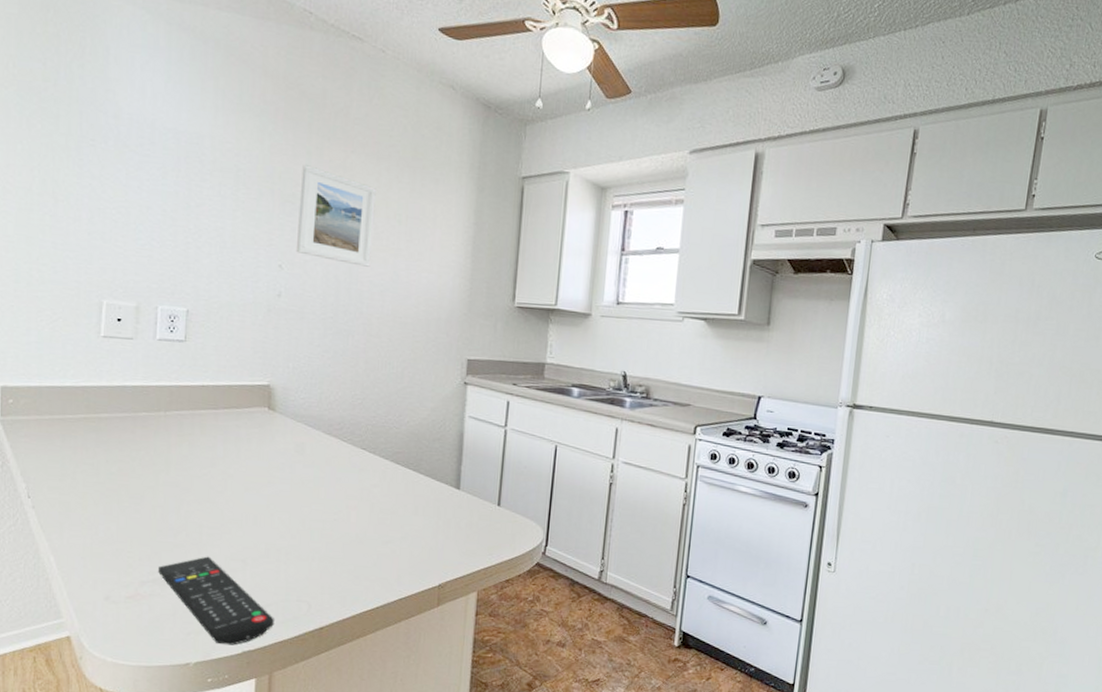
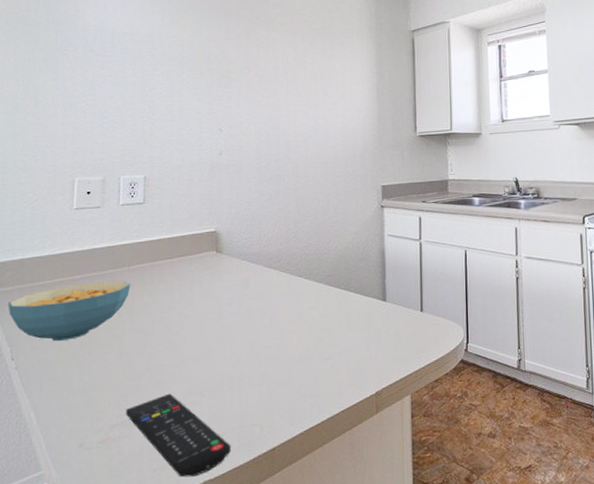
cereal bowl: none [23,423,167,485] -> present [8,280,131,342]
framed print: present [295,165,376,267] -> none [232,45,295,120]

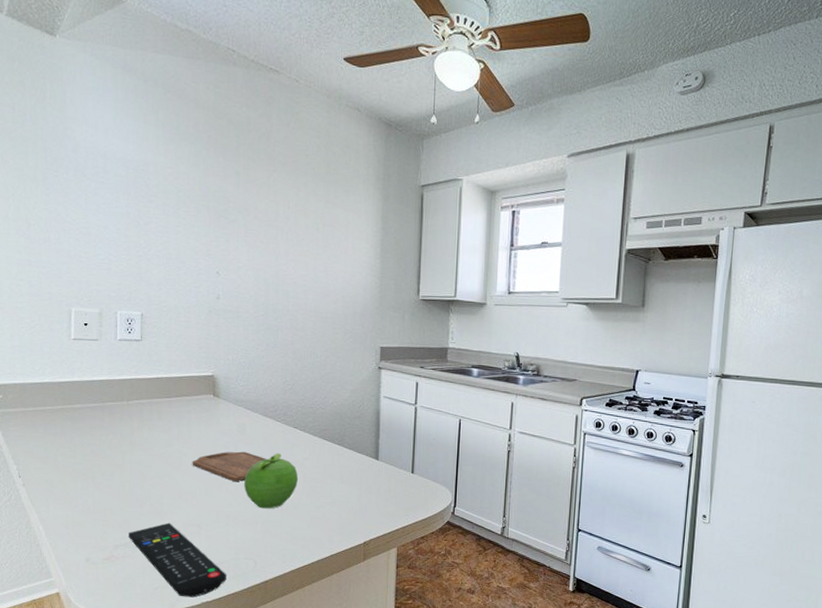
cereal bowl: present [8,280,131,342] -> none [12,412,130,465]
cutting board: none [194,307,272,341] -> present [192,451,267,482]
fruit: none [249,305,305,367] -> present [244,453,299,509]

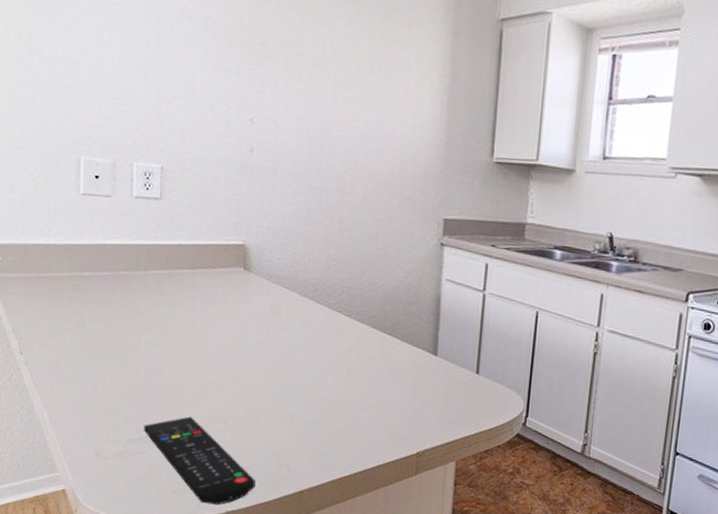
cutting board: present [192,451,267,482] -> none [218,336,305,373]
fruit: present [244,453,299,509] -> none [278,341,342,407]

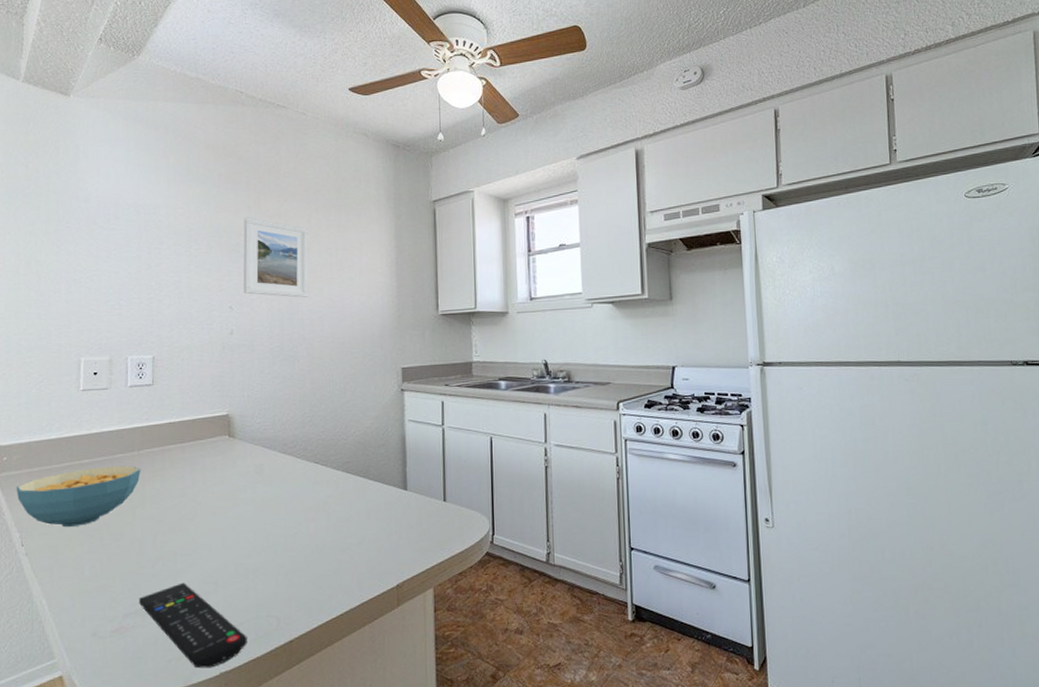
cereal bowl: none [12,282,147,342] -> present [16,465,141,528]
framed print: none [266,11,347,120] -> present [243,217,309,298]

